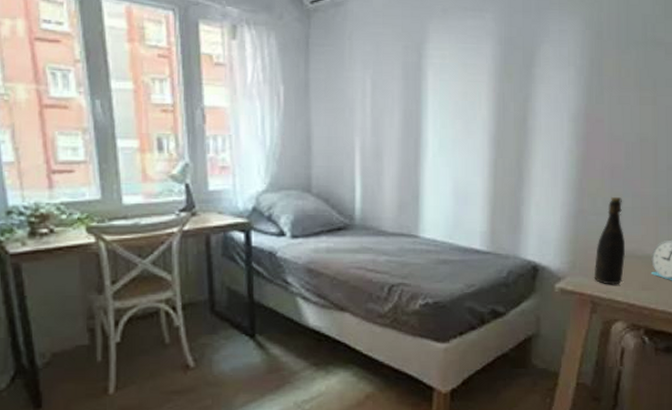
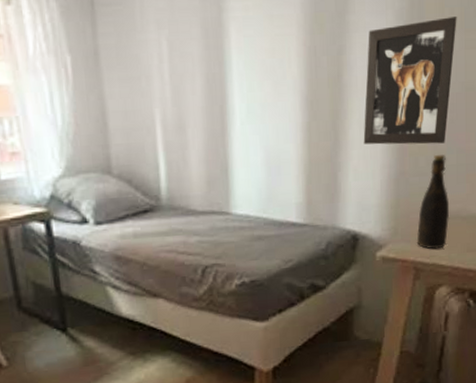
wall art: none [545,75,633,187] -> present [363,15,457,145]

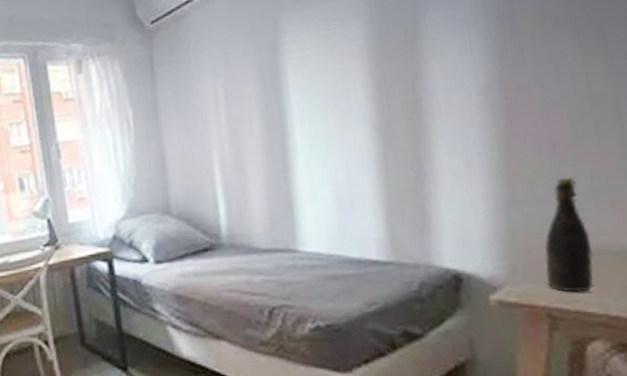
wall art: present [363,15,457,145] -> none [448,24,571,172]

